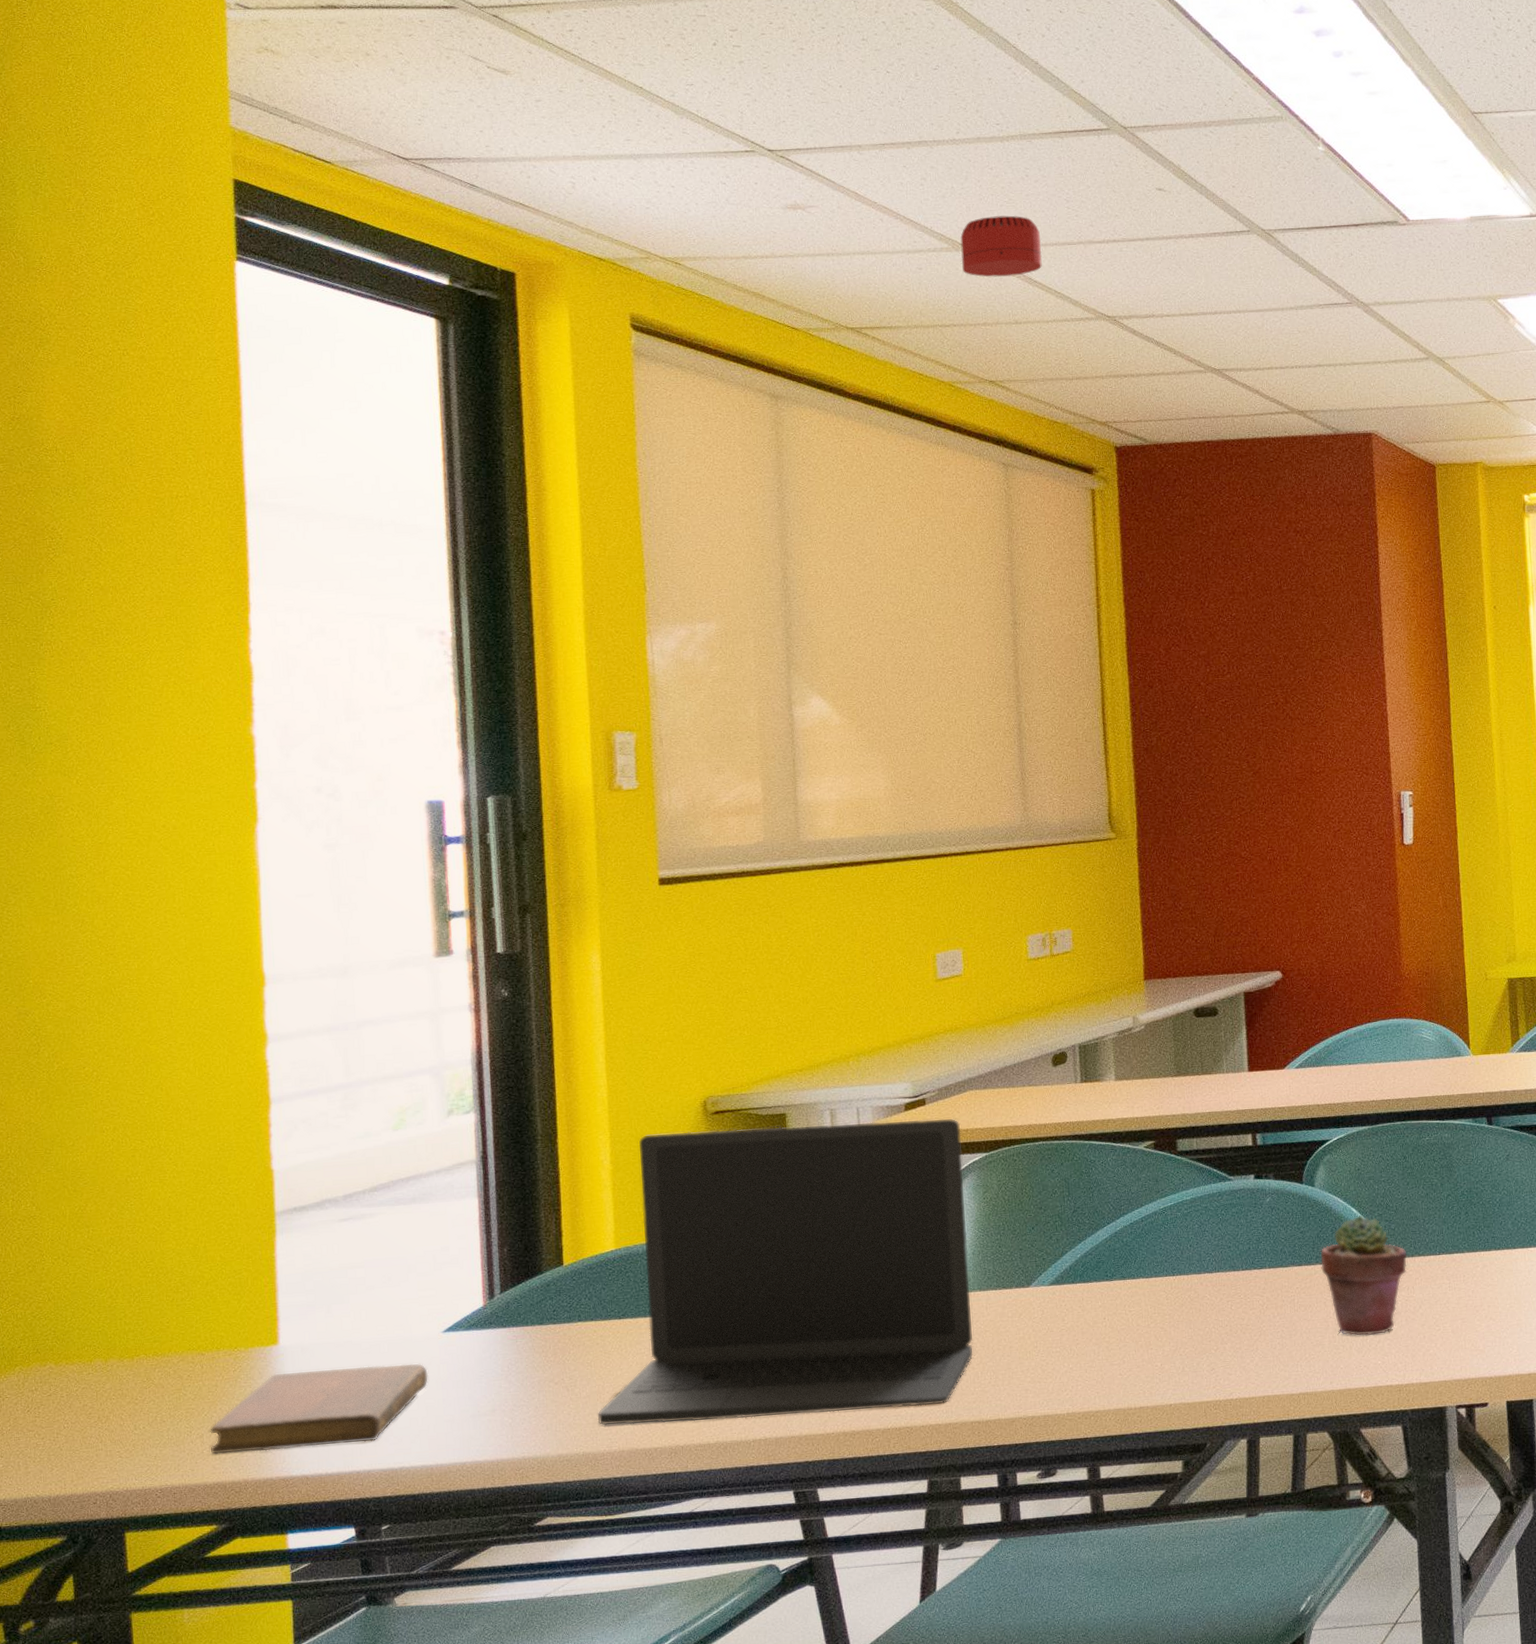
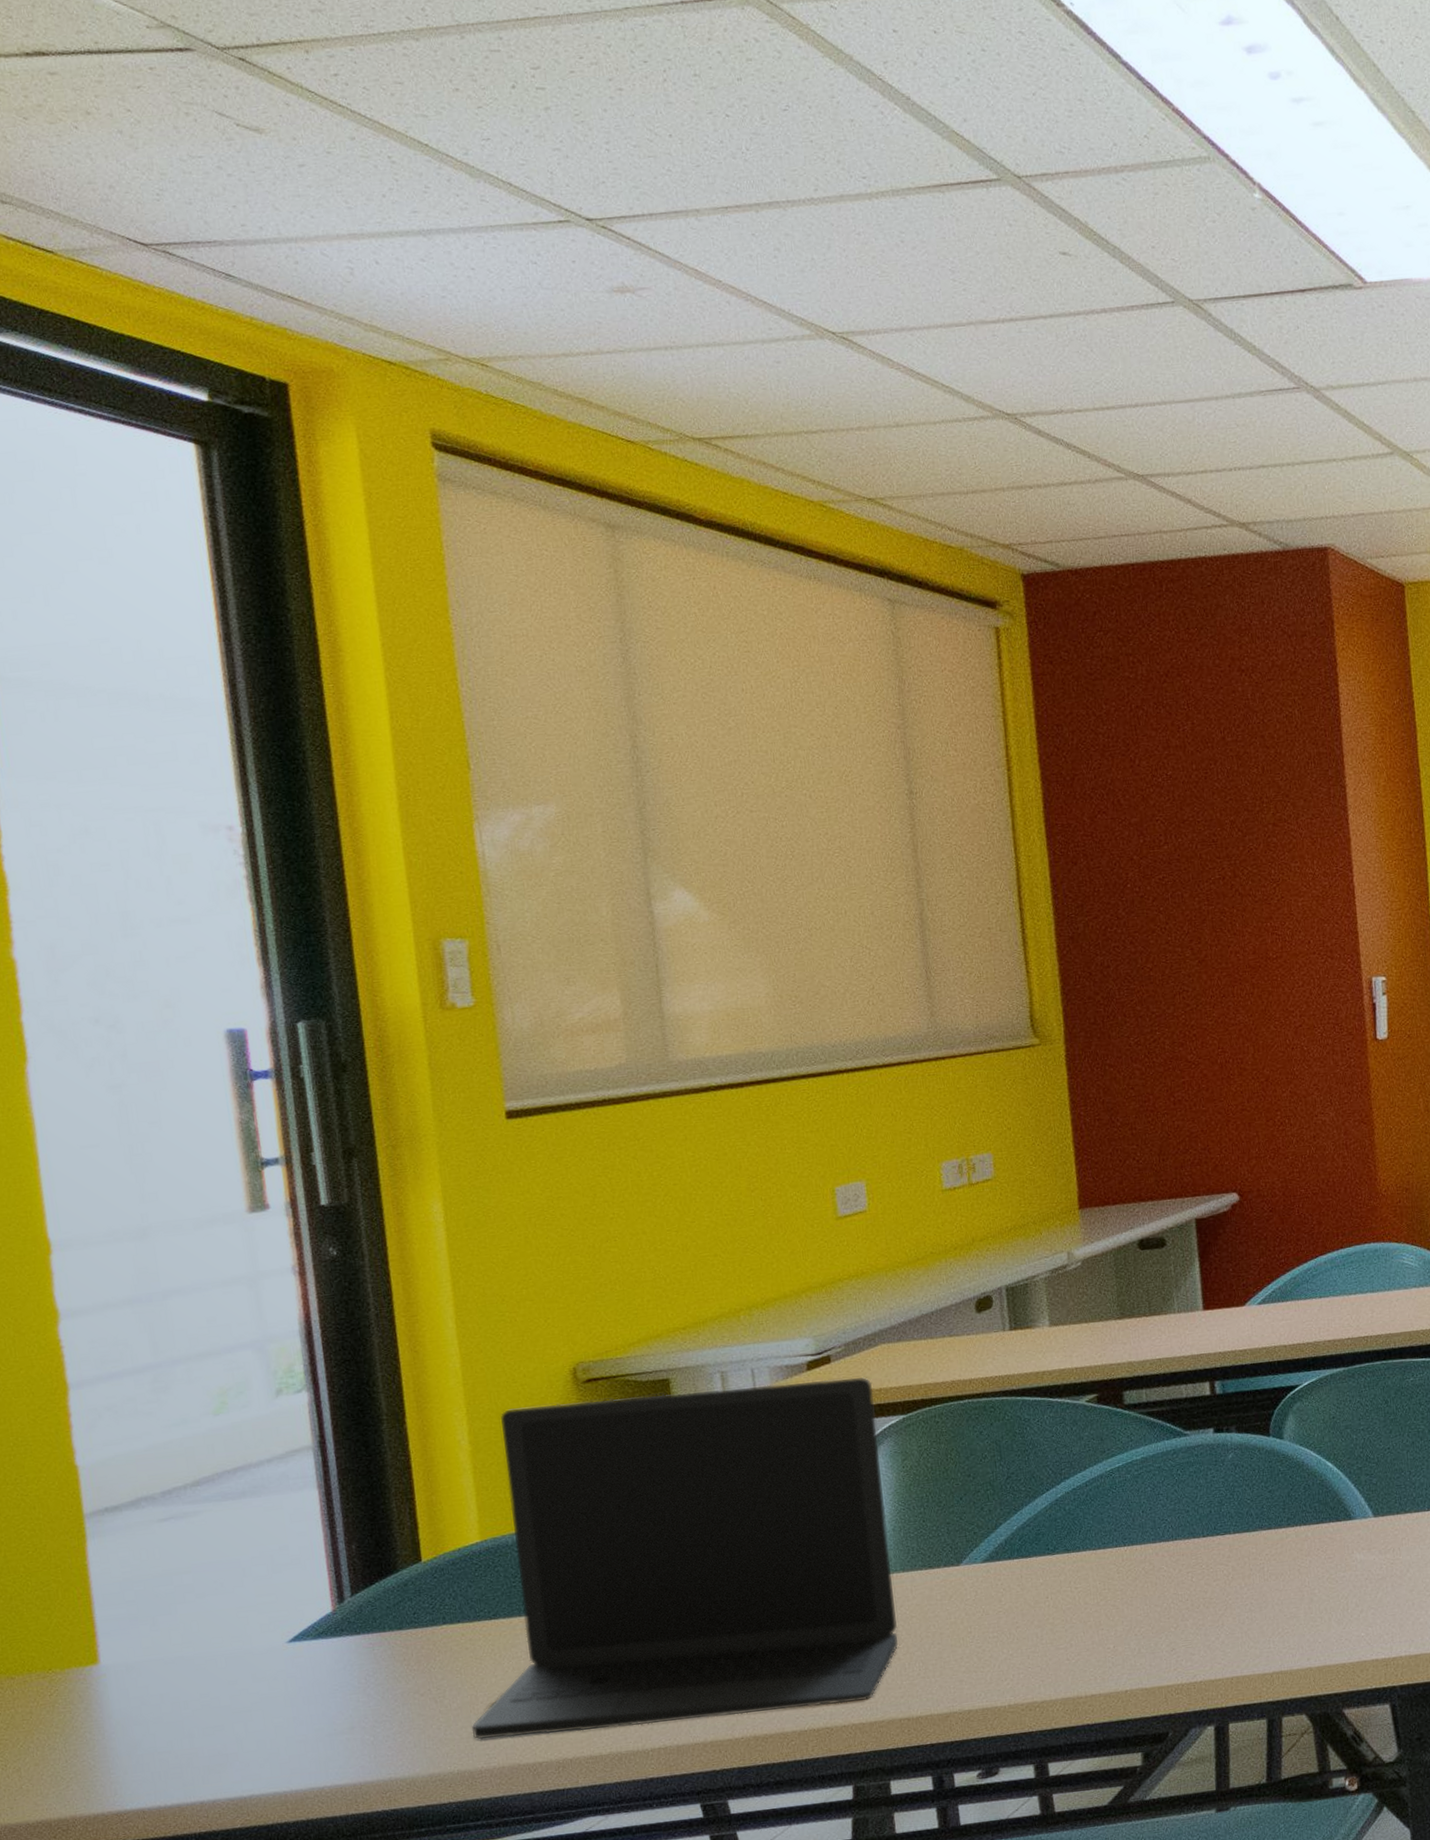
notebook: present [210,1363,428,1454] -> none [28,1678,275,1790]
smoke detector: present [960,215,1042,278] -> none [825,292,925,370]
potted succulent: present [1320,1215,1408,1336] -> none [1292,1469,1392,1606]

